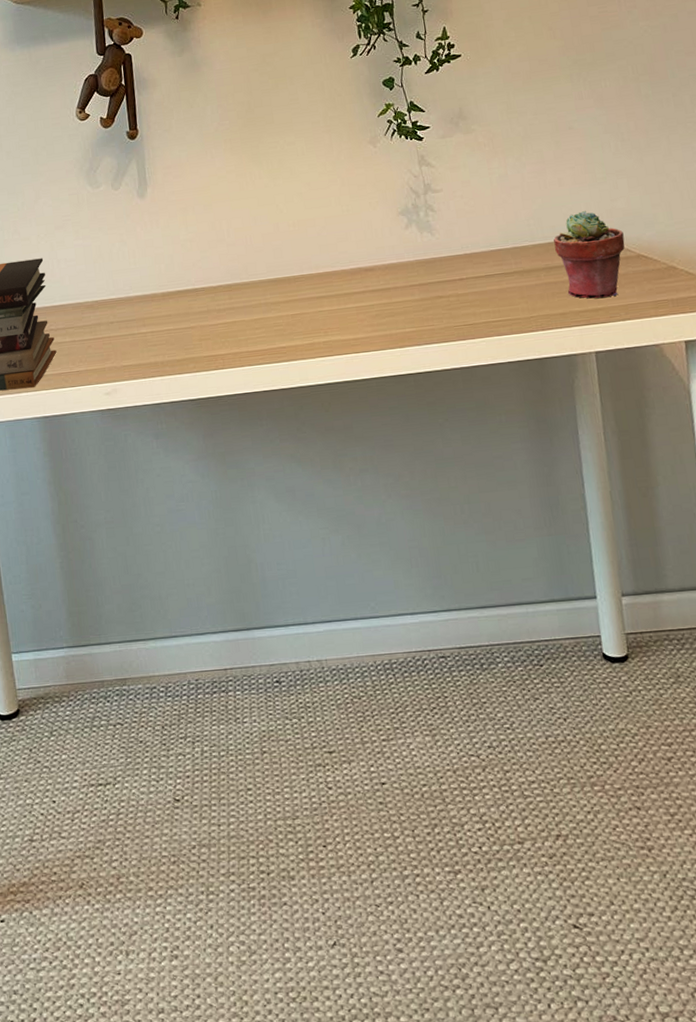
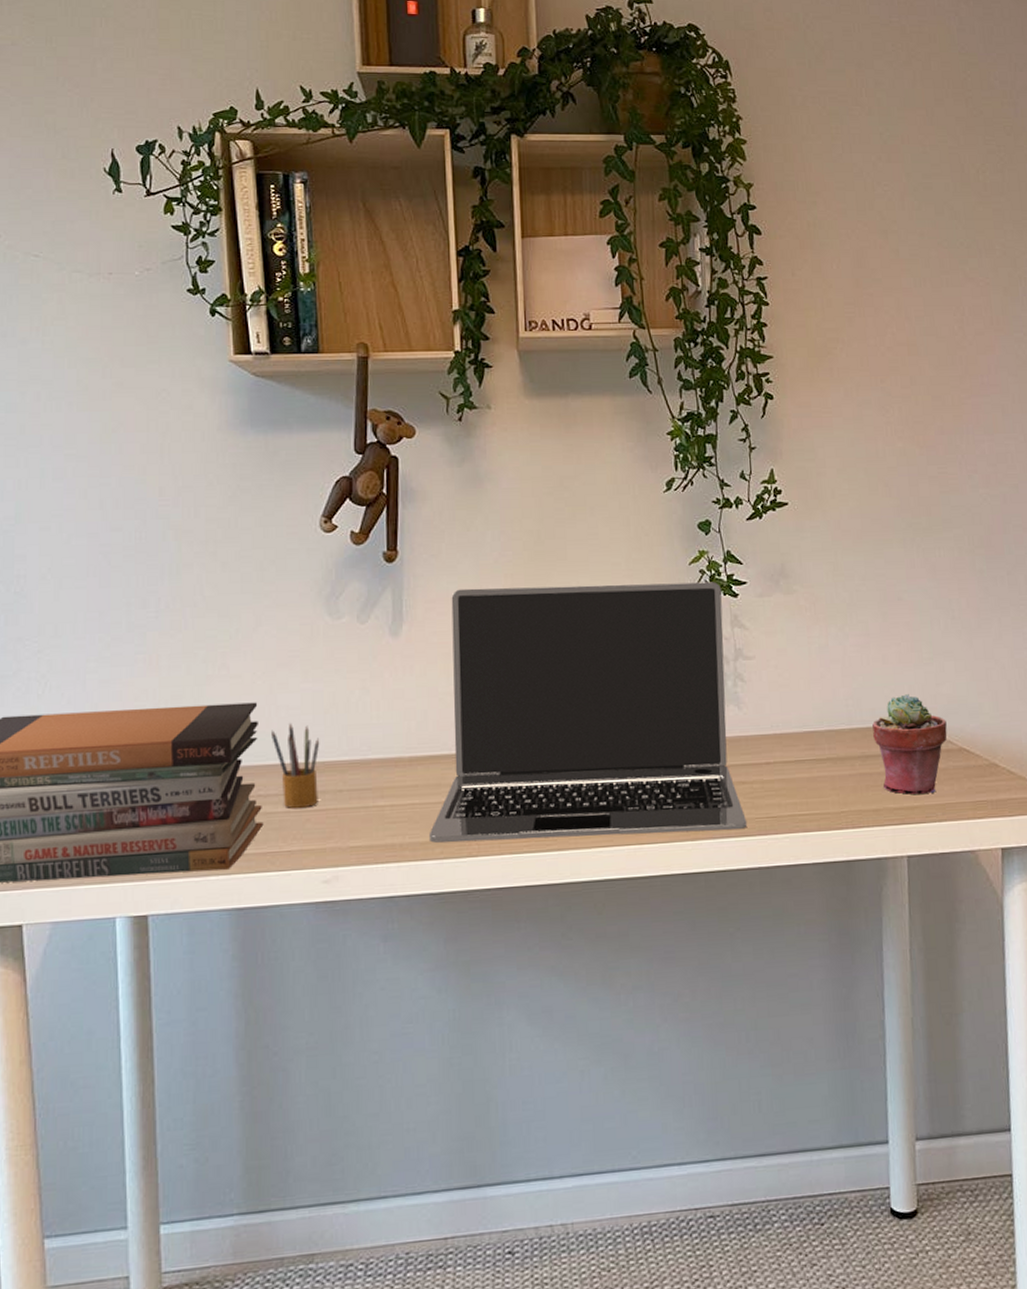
pencil box: none [55,272,96,339] -> present [271,723,320,809]
laptop: none [183,129,447,360] -> present [428,582,748,843]

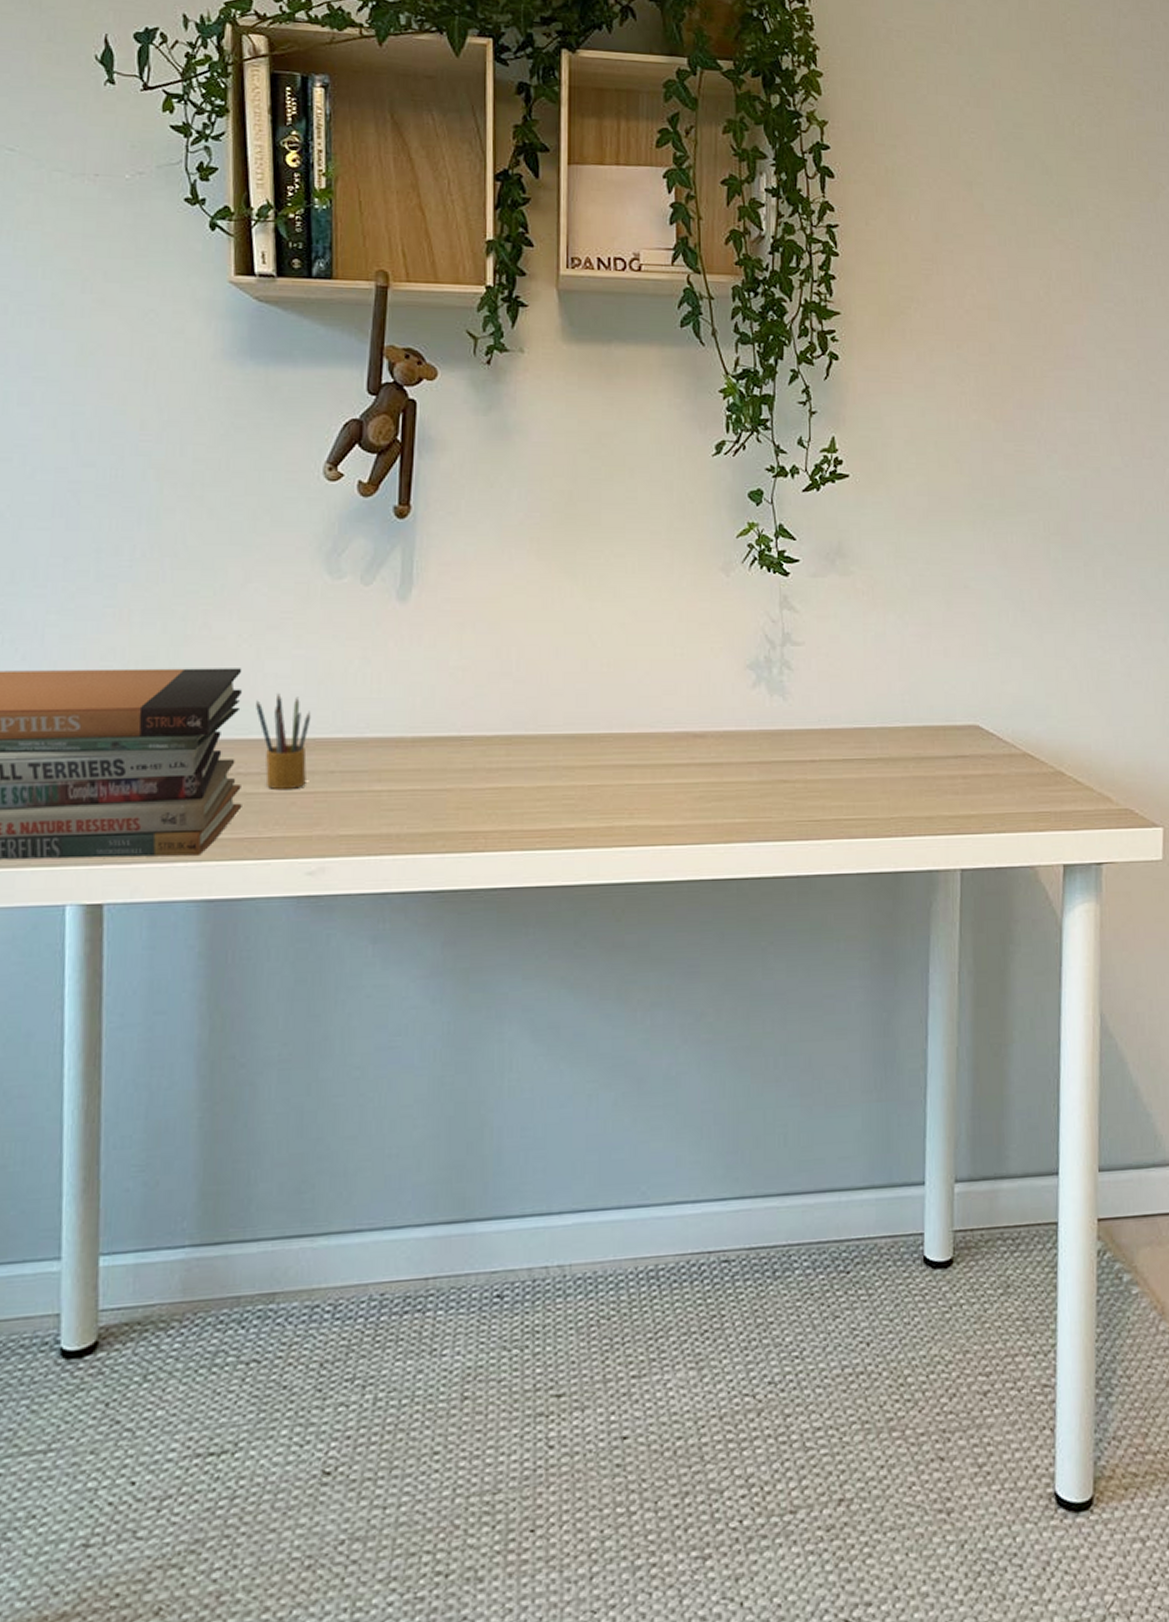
laptop: present [428,582,748,843] -> none [429,552,787,836]
potted succulent: present [872,694,948,795] -> none [930,692,1011,803]

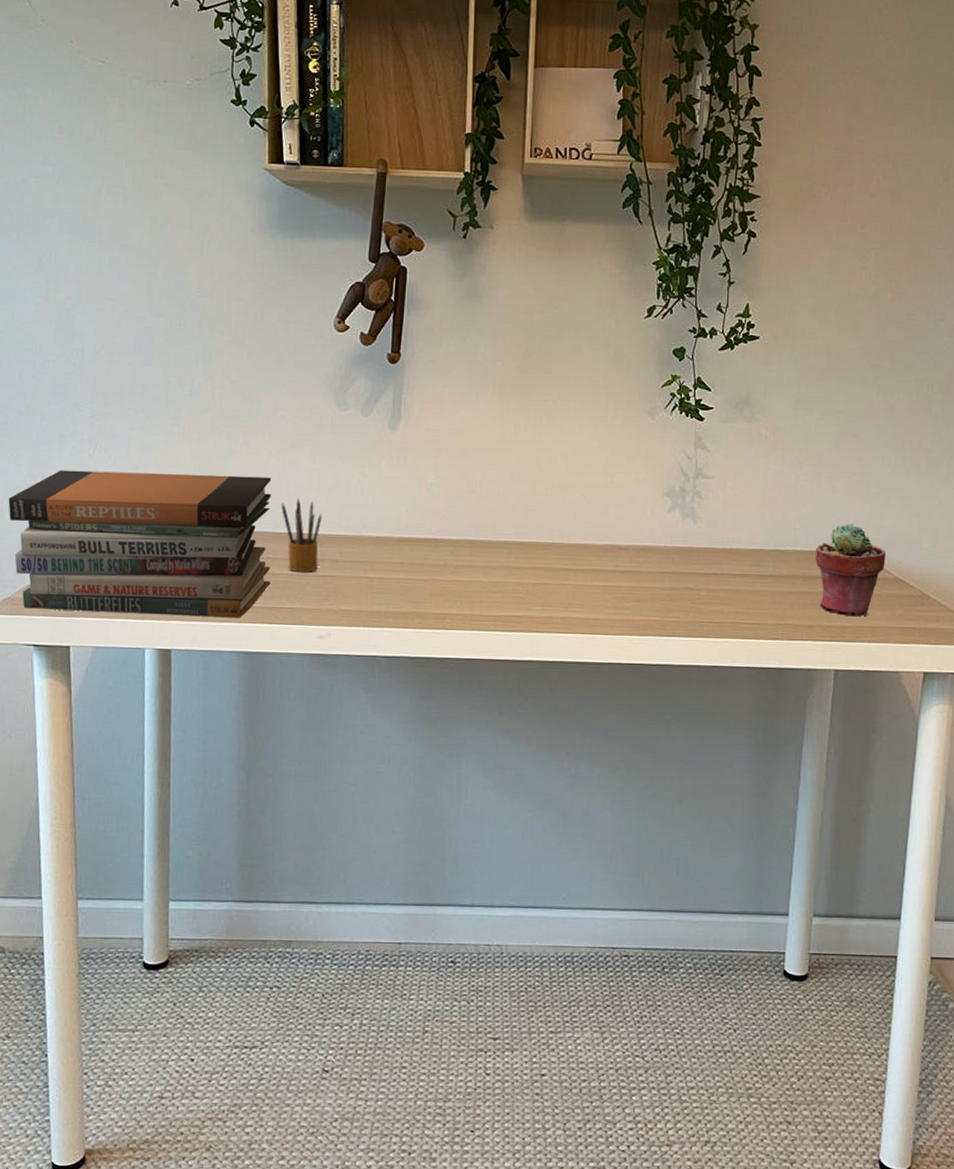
potted succulent: none [930,692,1011,803] -> present [816,524,886,617]

